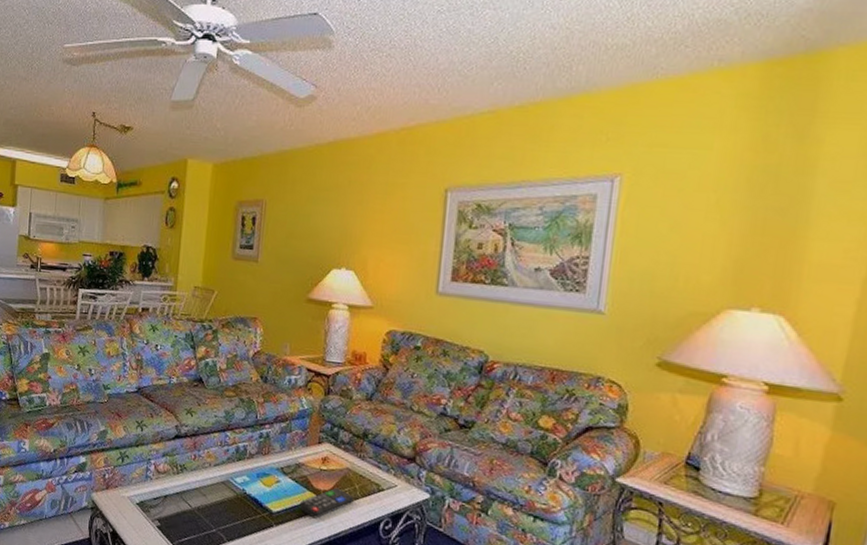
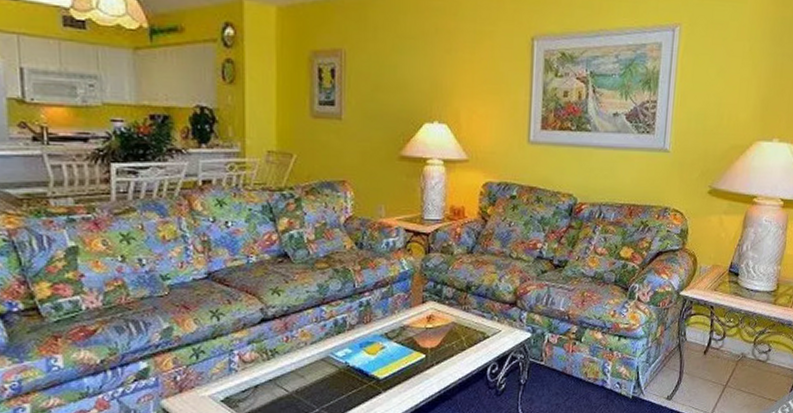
remote control: present [299,487,354,519] -> none [407,343,461,377]

